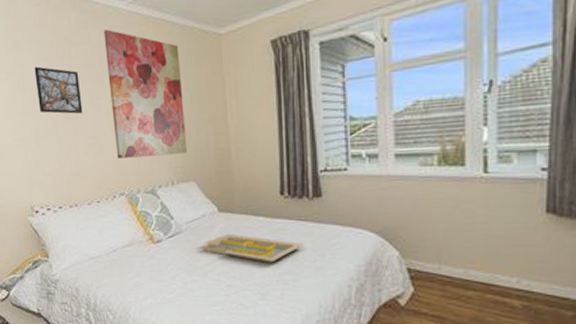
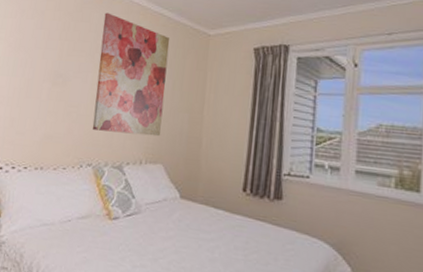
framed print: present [34,66,83,114] -> none [28,33,73,83]
serving tray: present [203,233,304,263] -> none [158,221,259,259]

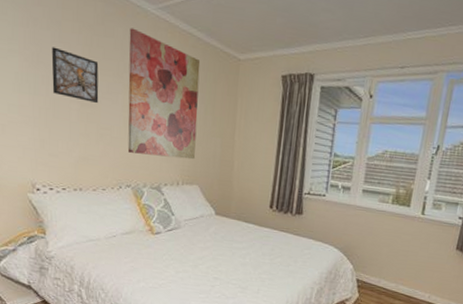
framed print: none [28,33,73,83] -> present [51,47,99,104]

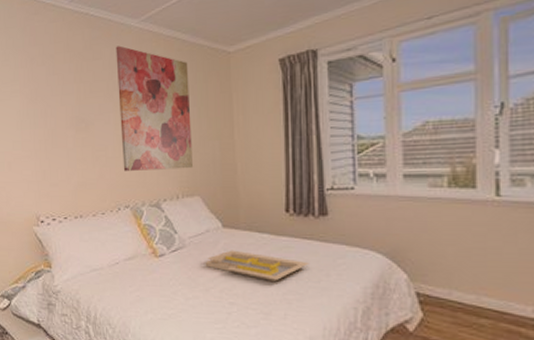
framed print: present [51,47,99,104] -> none [47,80,92,127]
serving tray: none [197,234,283,263] -> present [206,250,309,281]

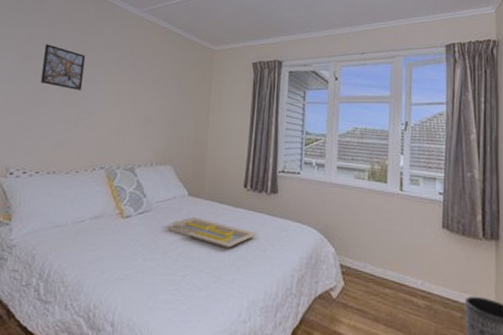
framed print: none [47,80,92,127] -> present [40,44,86,91]
wall art: present [115,45,194,171] -> none [104,27,179,141]

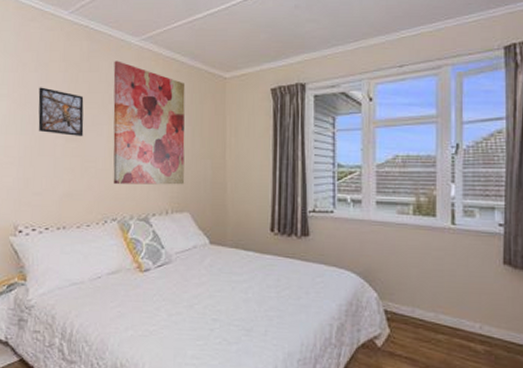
wall art: none [104,27,179,141] -> present [113,61,186,185]
serving tray: present [168,216,259,248] -> none [191,266,290,298]

